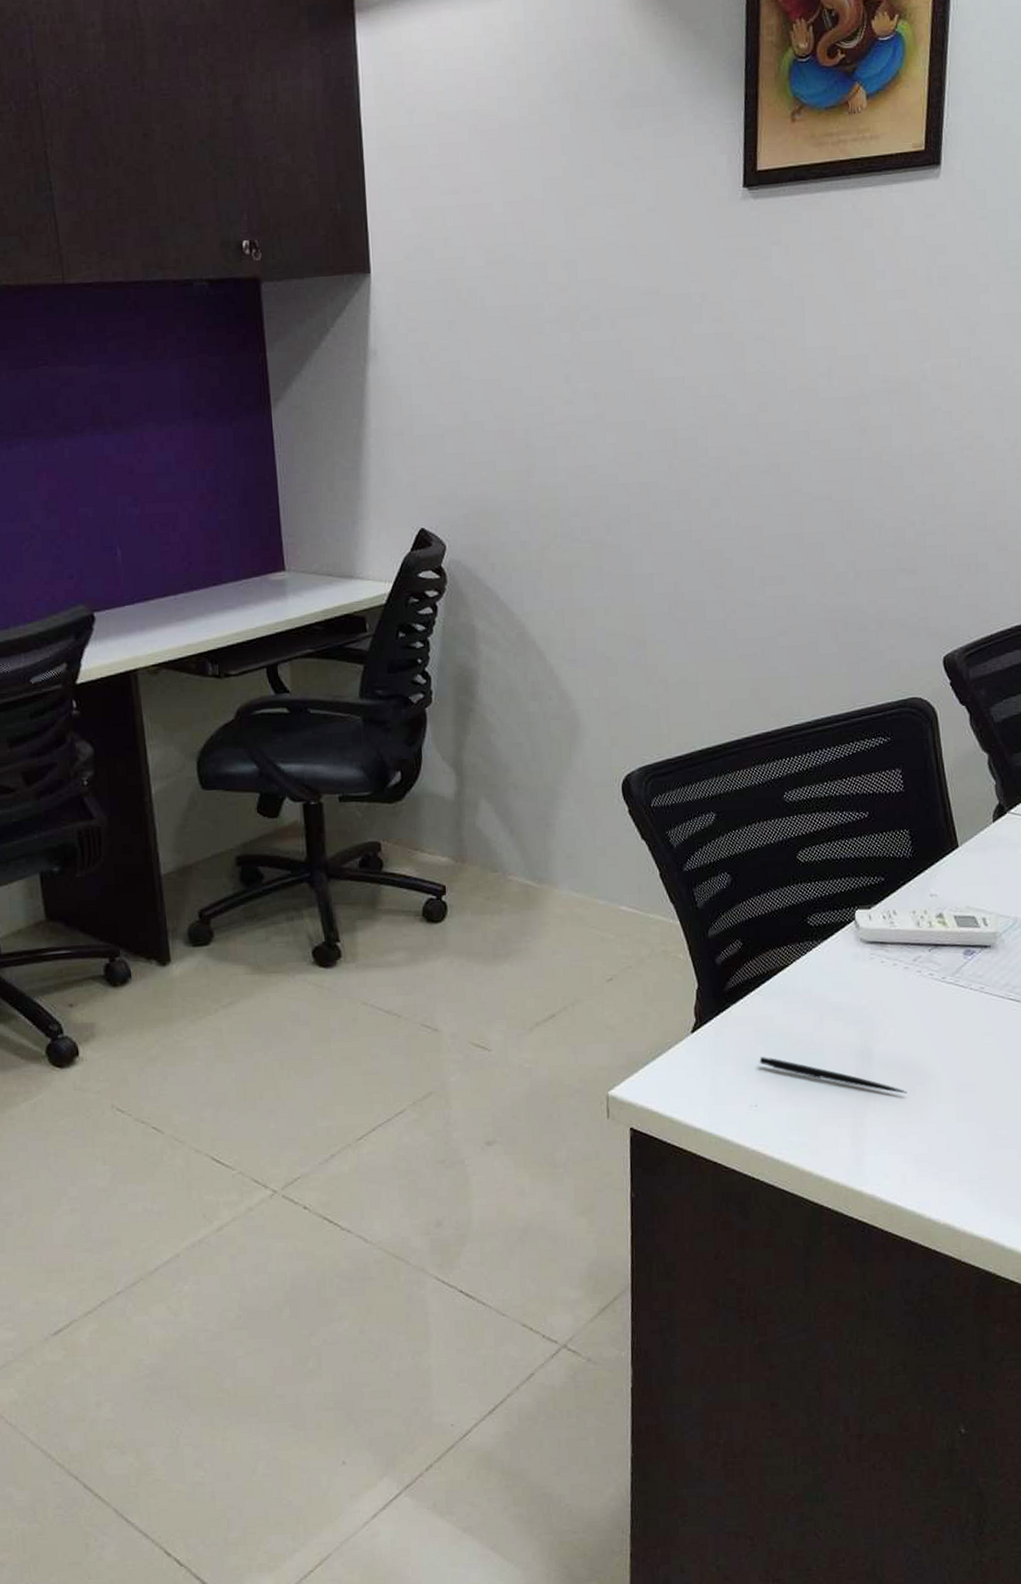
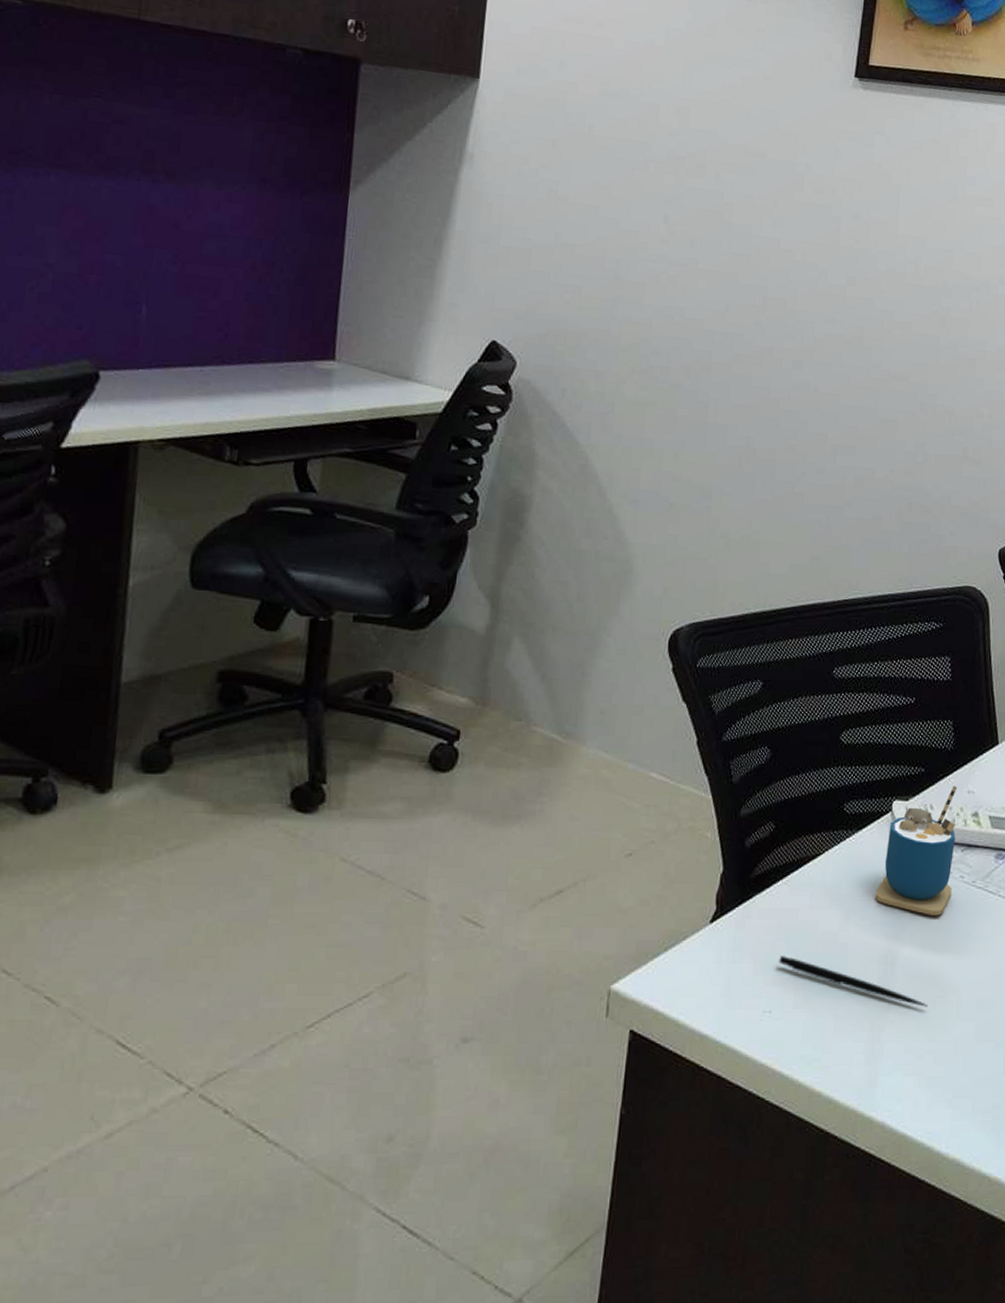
cup: none [846,891,922,1012] -> present [875,786,958,916]

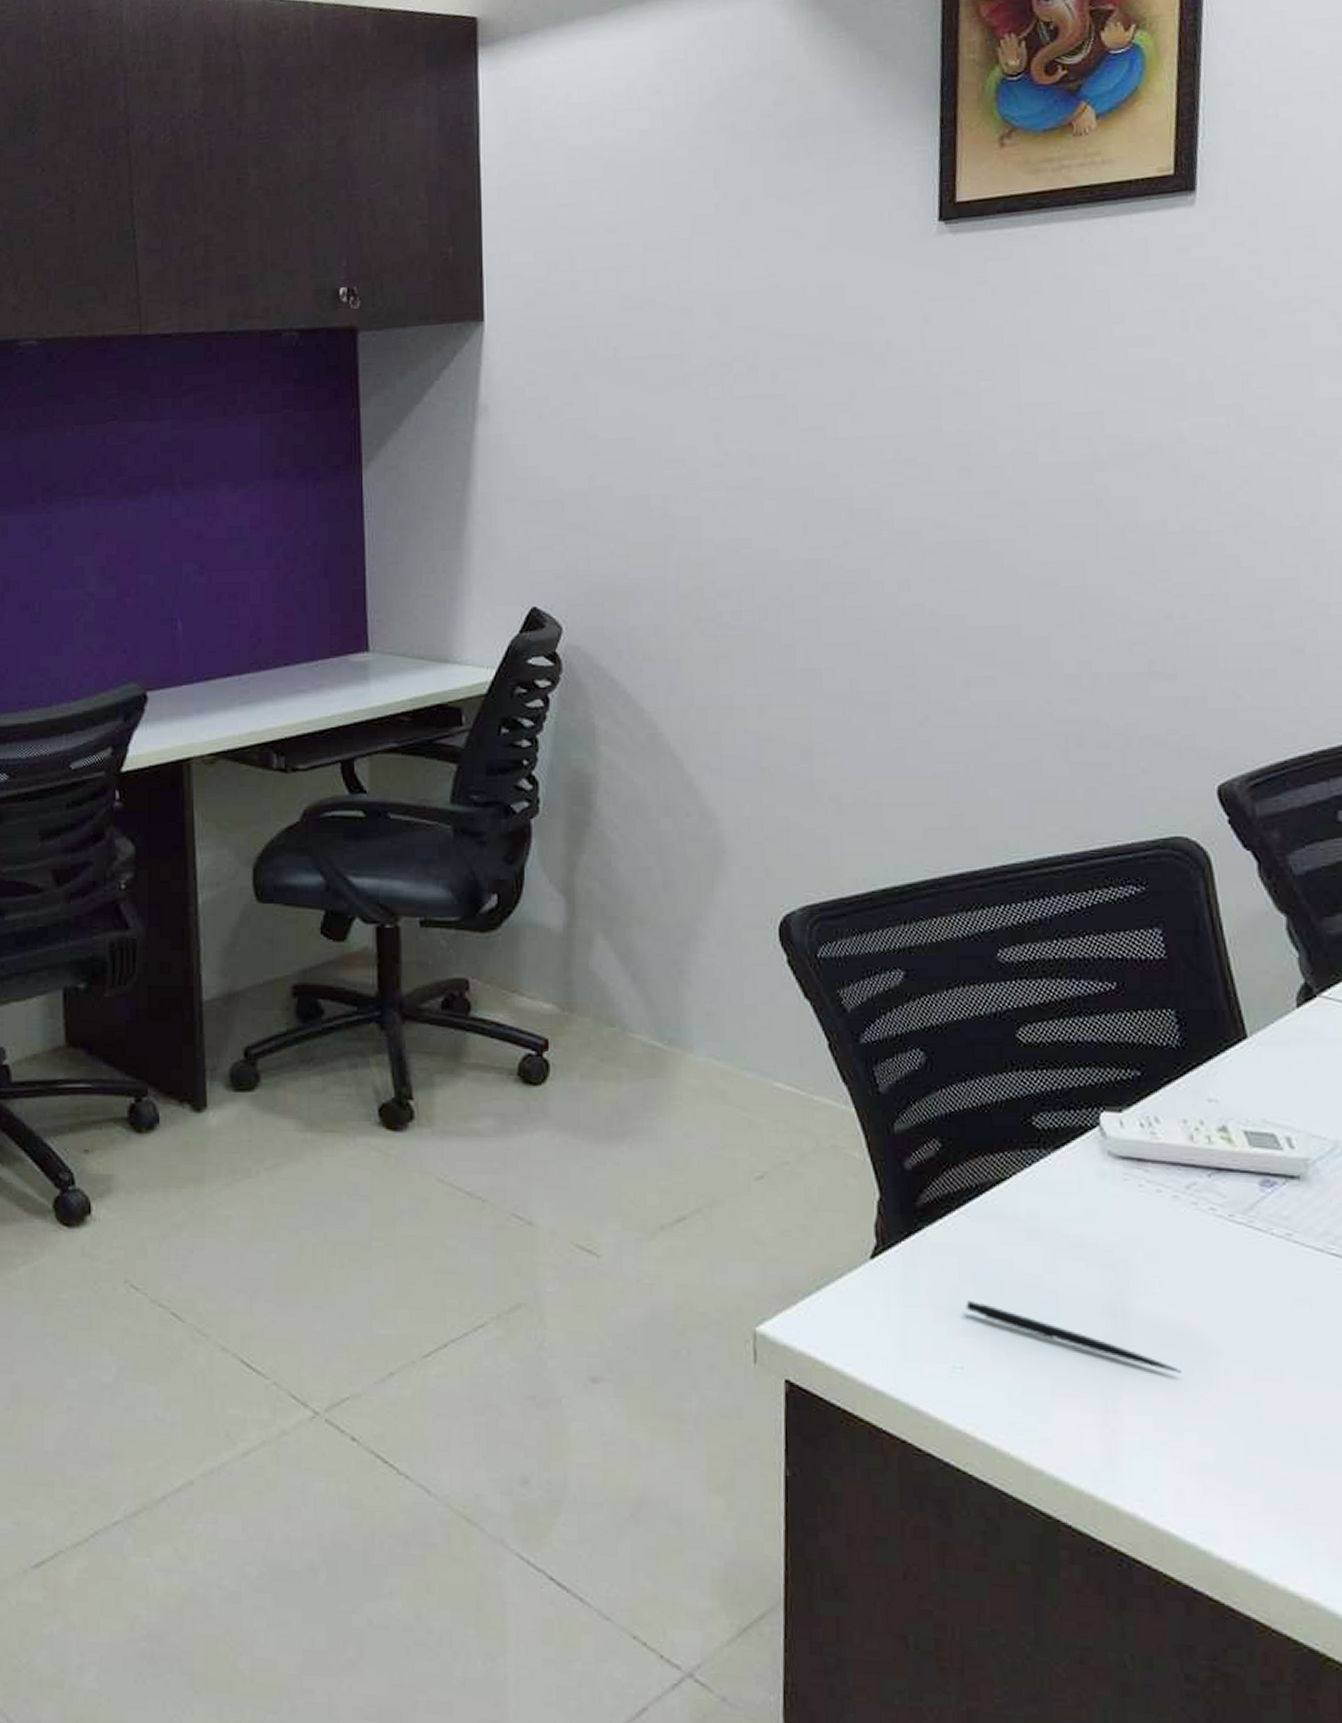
cup: present [875,786,958,916] -> none [1089,1093,1200,1258]

